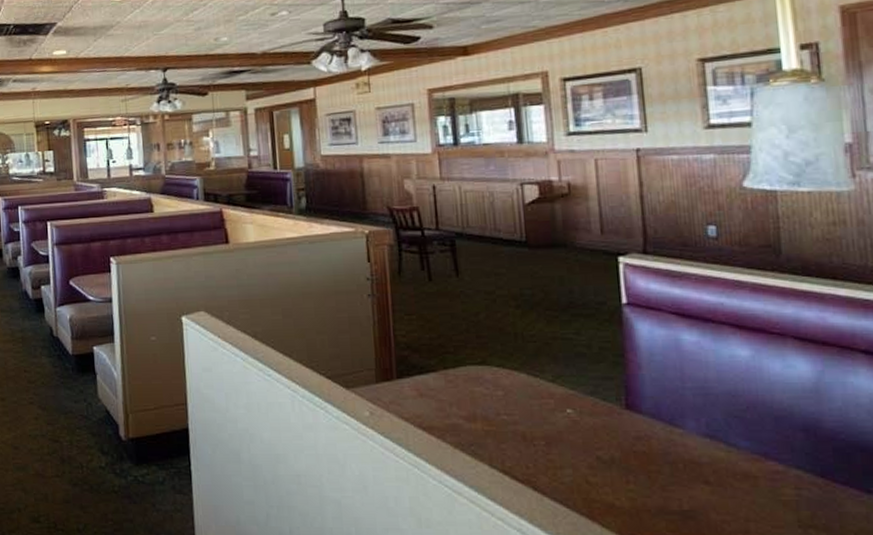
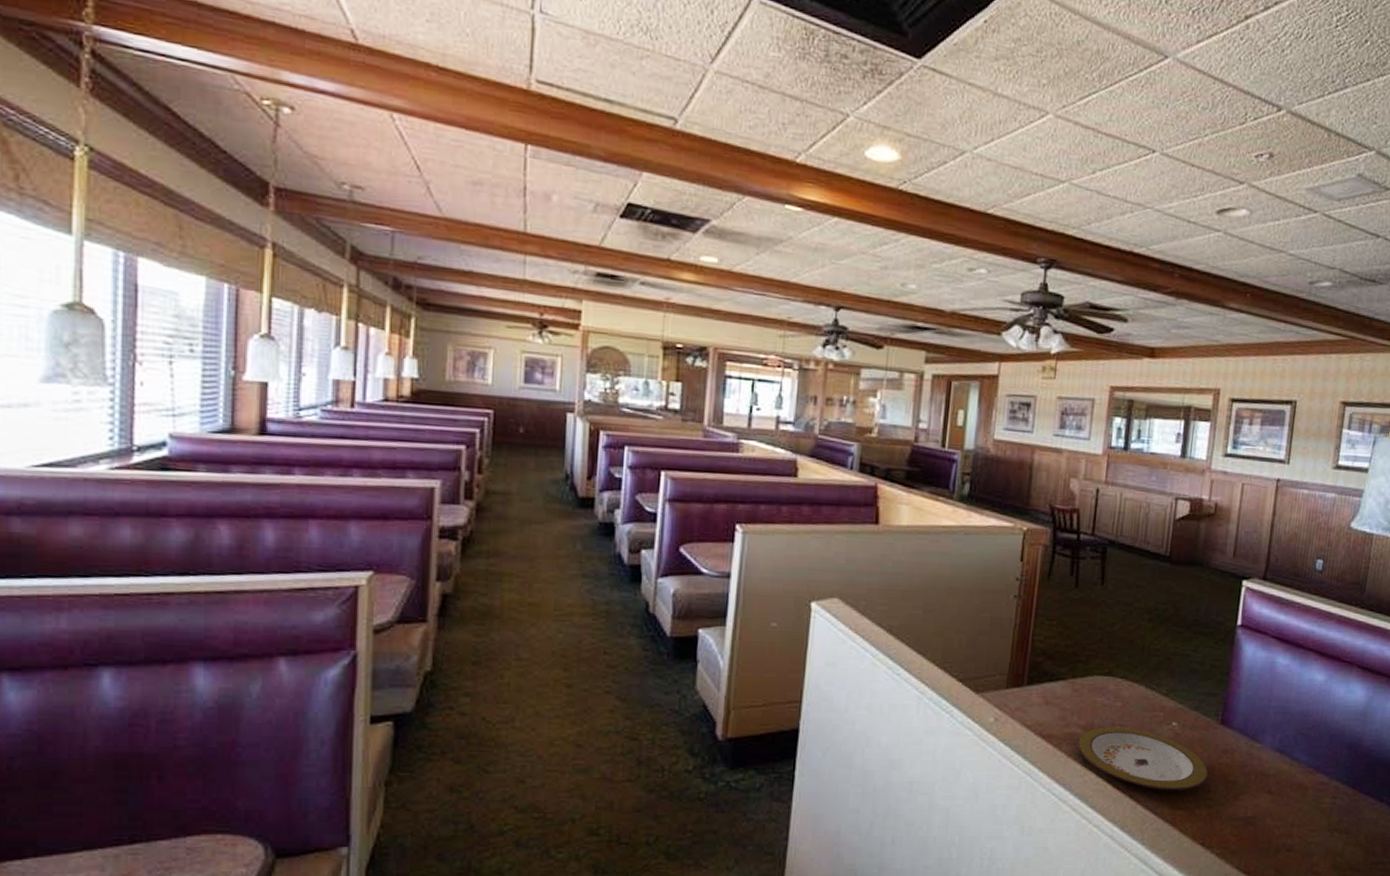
plate: none [462,416,623,482] -> present [1077,726,1209,791]

